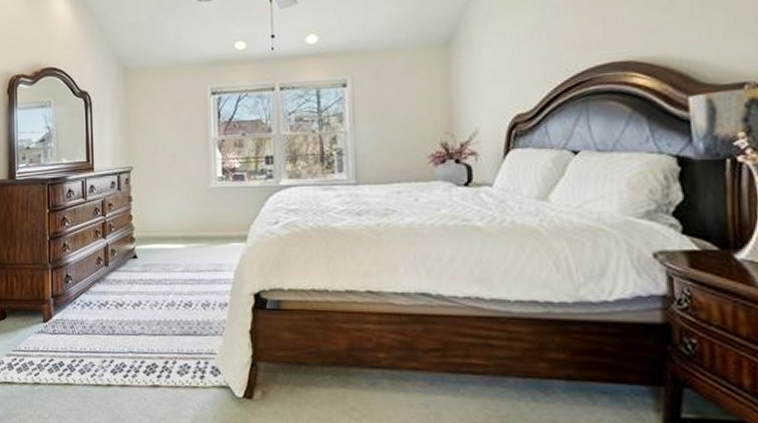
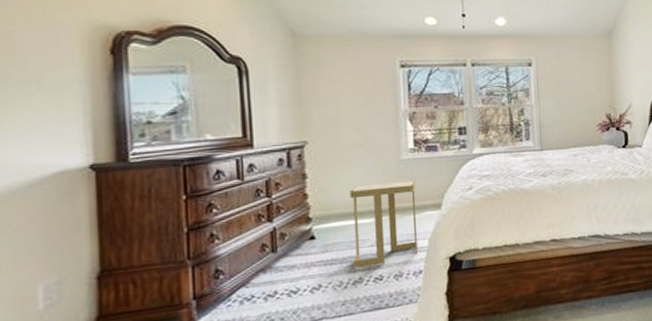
side table: none [165,210,224,291] -> present [350,180,419,268]

